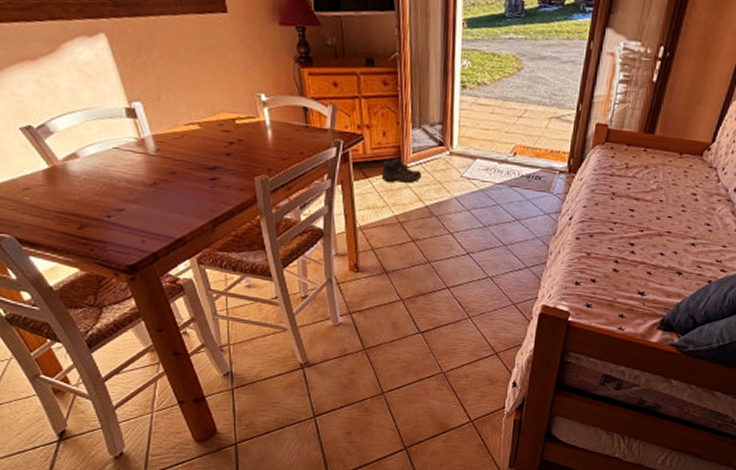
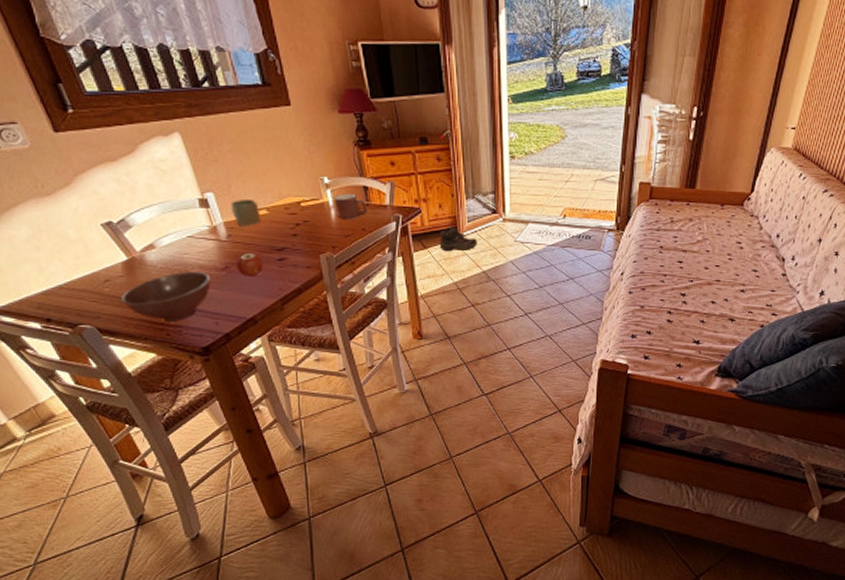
bowl: none [40,184,138,237] -> present [120,271,211,322]
mug: none [160,111,193,141] -> present [230,198,261,226]
fruit: none [165,170,193,195] -> present [236,253,263,277]
mug: none [271,113,307,143] -> present [334,193,368,221]

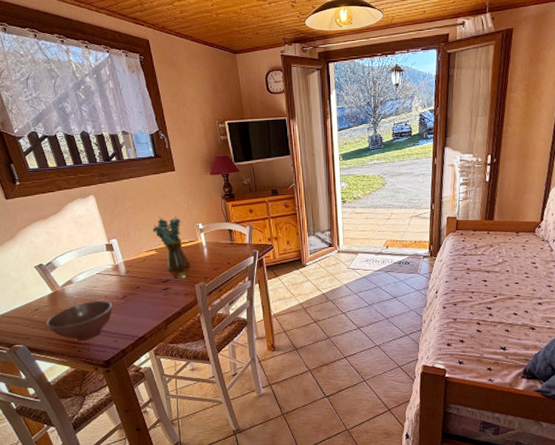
mug: present [230,198,261,226] -> none [129,242,151,264]
fruit: present [236,253,263,277] -> none [132,285,152,303]
vase: none [261,165,314,248] -> present [152,216,191,279]
mug: present [334,193,368,221] -> none [206,235,232,257]
hiking boot: present [439,227,478,250] -> none [288,258,318,278]

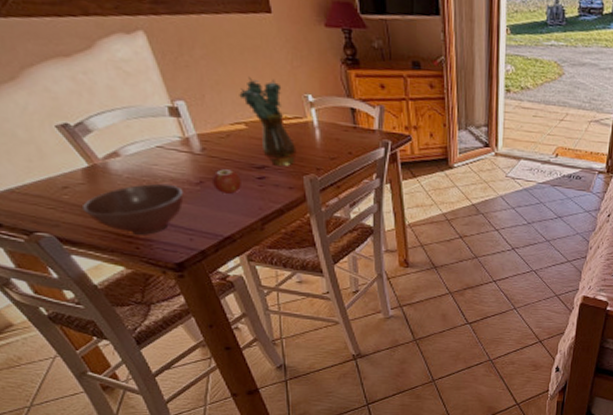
fruit: none [132,285,152,303] -> present [211,169,241,194]

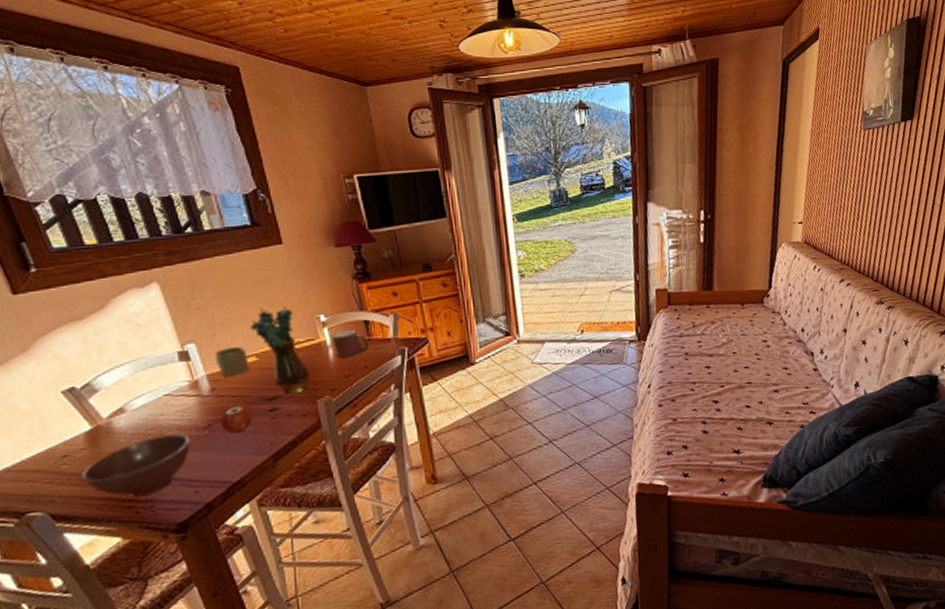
mug: none [204,110,239,141] -> present [215,346,250,377]
mug: none [318,113,355,143] -> present [331,329,370,360]

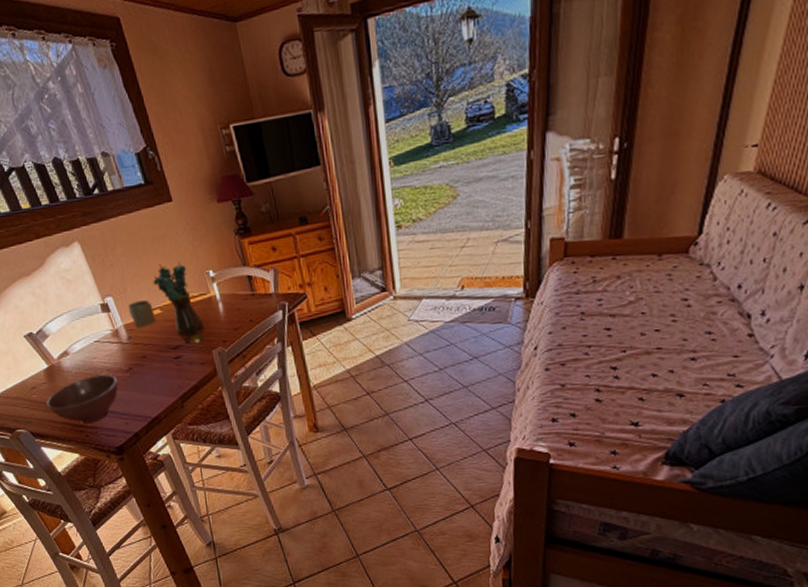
fruit: present [220,406,252,434] -> none [137,353,162,377]
mug: present [331,329,370,360] -> none [220,284,254,314]

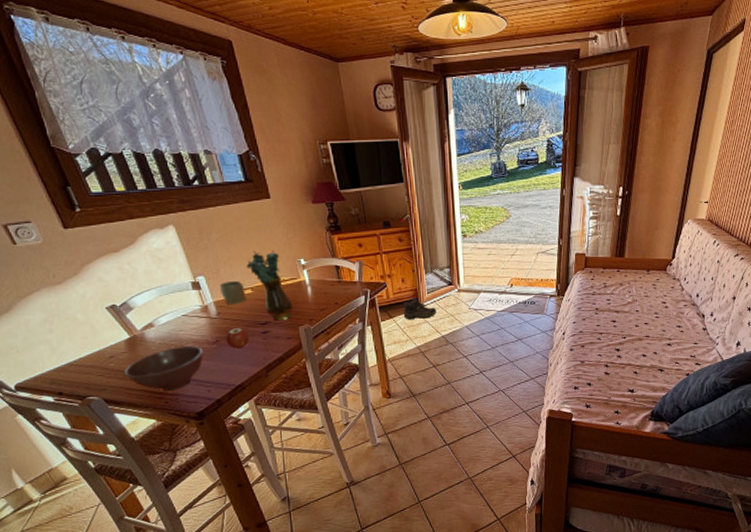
fruit: none [137,353,162,377] -> present [225,328,249,349]
hiking boot: none [328,310,368,337] -> present [403,298,437,319]

